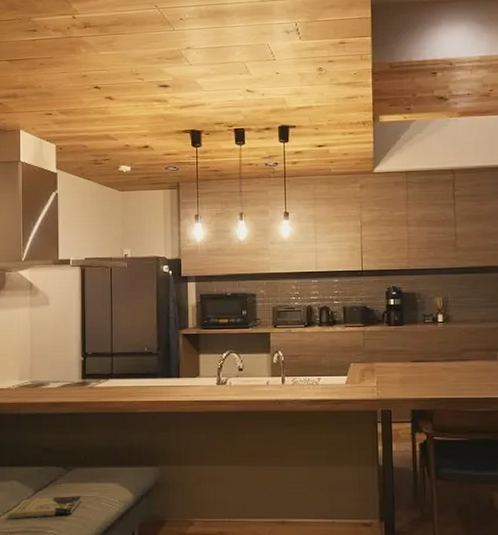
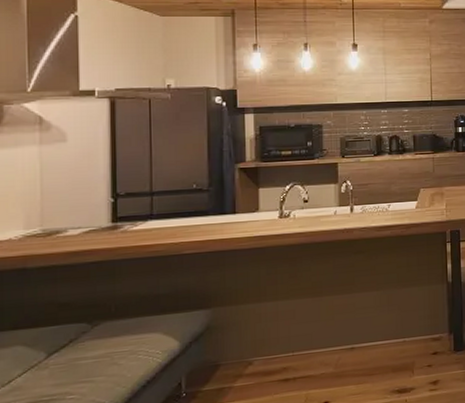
book: present [10,496,82,519] -> none [12,352,113,391]

